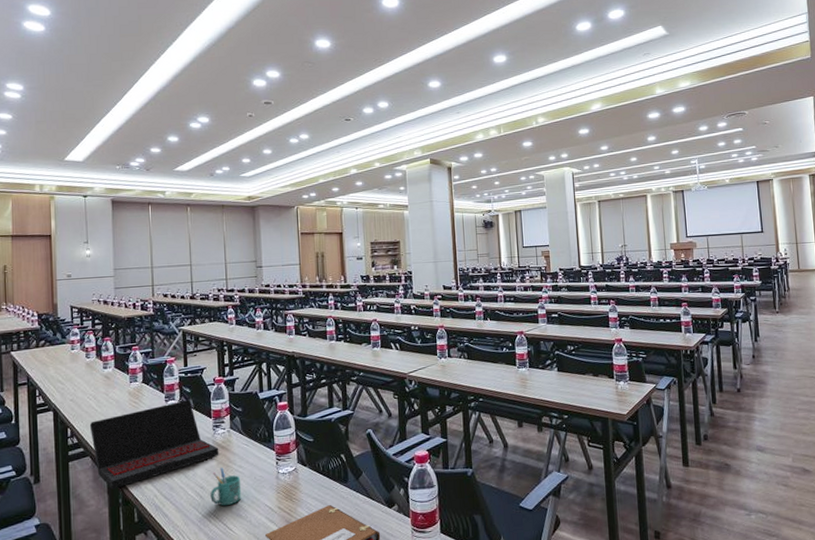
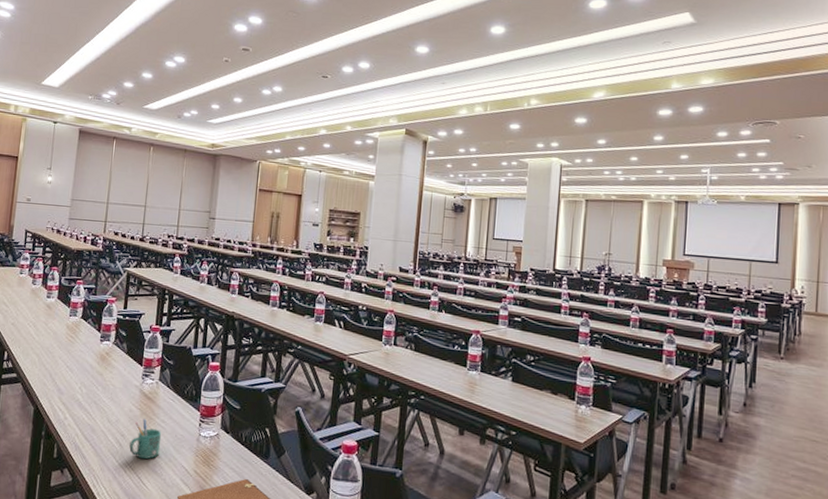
laptop: present [89,399,219,490] -> none [25,343,145,421]

